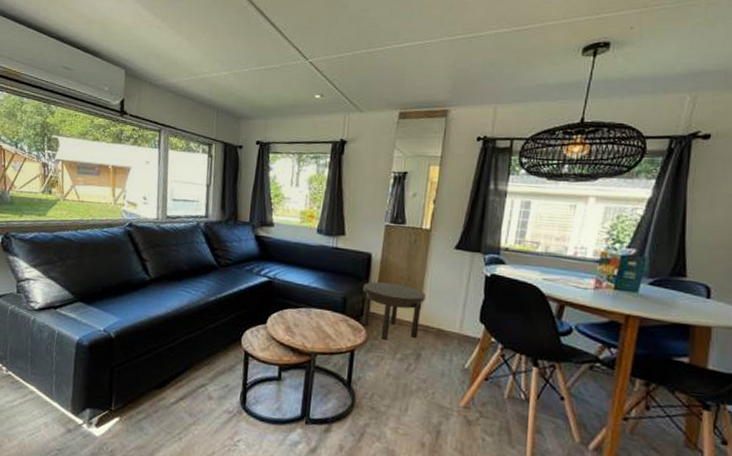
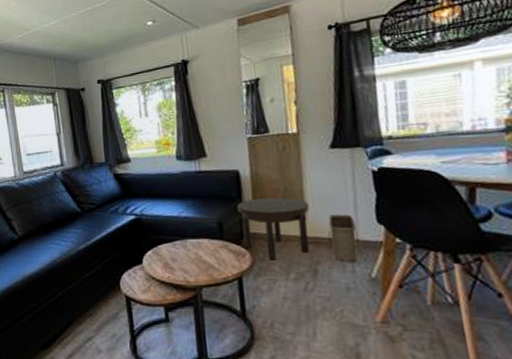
basket: none [435,308,462,352] -> present [327,214,360,262]

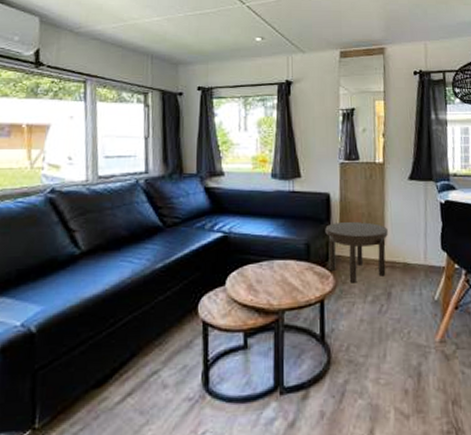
basket: present [327,214,360,262] -> none [402,240,428,285]

